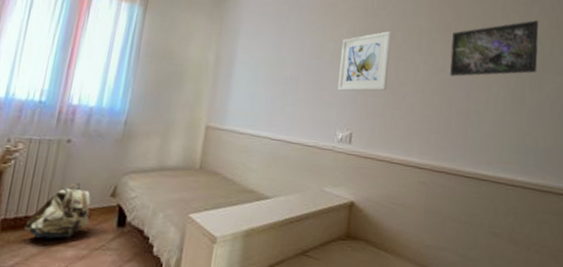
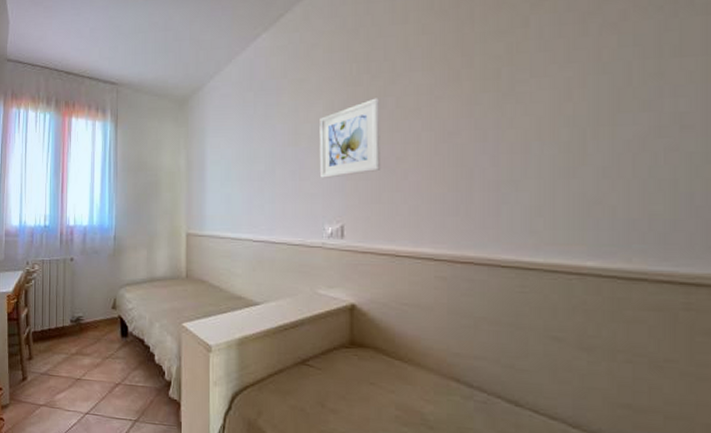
backpack: present [23,182,91,238] -> none [49,297,98,348]
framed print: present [450,20,539,77] -> none [463,39,604,140]

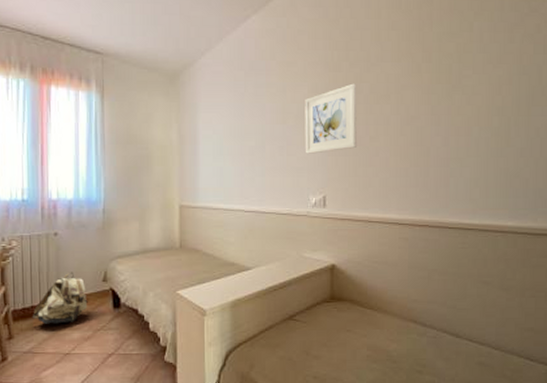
backpack: none [49,297,98,348] -> present [32,272,88,324]

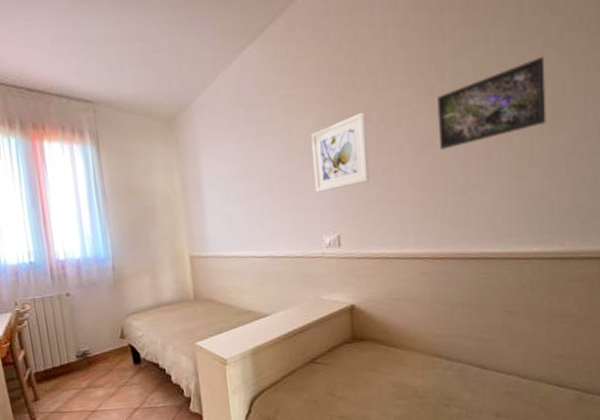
backpack: present [32,272,88,324] -> none [54,331,109,384]
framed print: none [422,46,524,123] -> present [437,56,546,150]

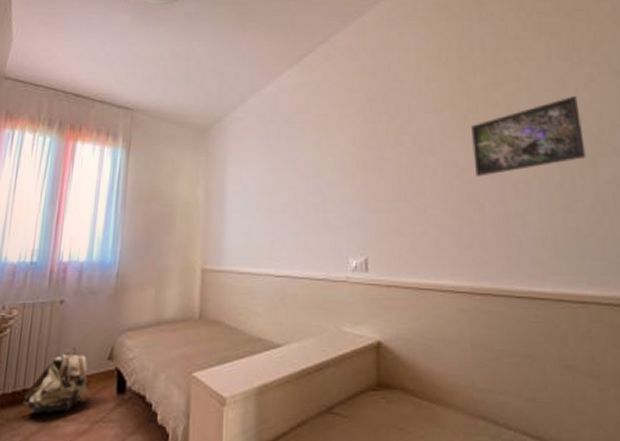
backpack: none [54,331,109,384] -> present [21,347,89,413]
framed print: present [311,112,370,192] -> none [342,135,402,211]

